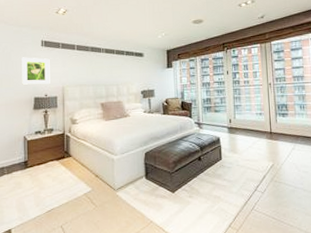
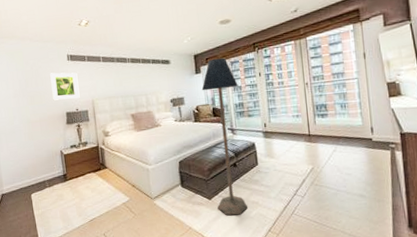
floor lamp: none [172,54,209,210] -> present [201,58,247,215]

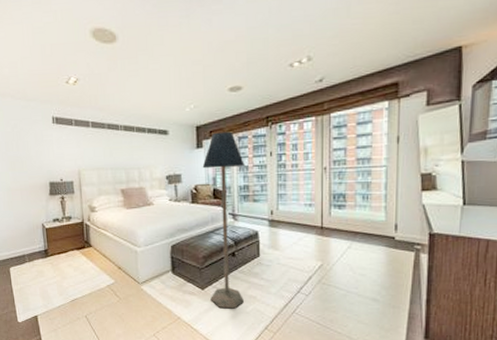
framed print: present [50,72,80,101] -> none [33,136,65,168]

